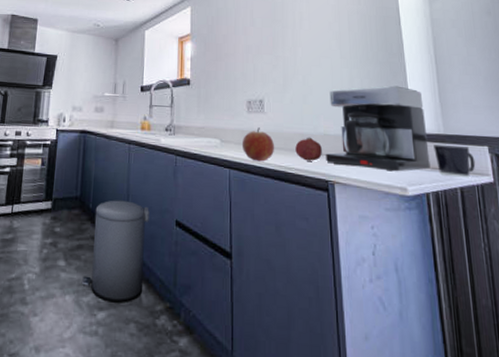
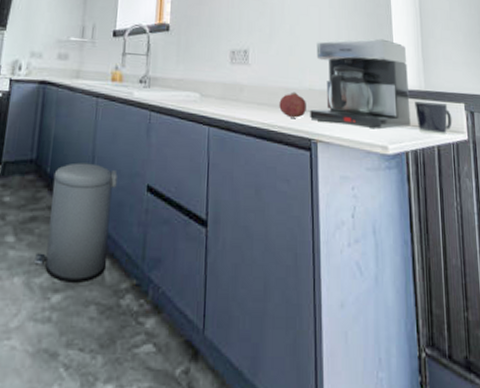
fruit: present [241,127,275,162] -> none [223,80,258,119]

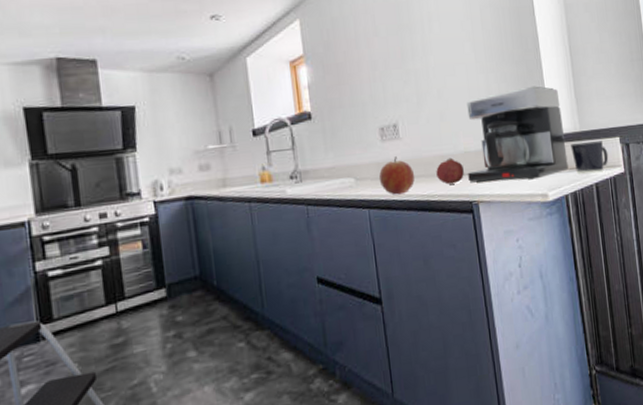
pedal bin: present [33,162,118,283] -> none [219,267,292,381]
fruit: none [223,80,258,119] -> present [379,156,415,195]

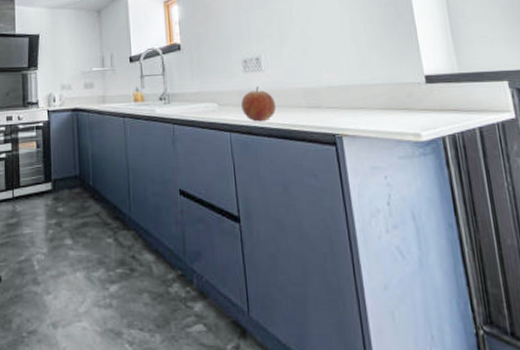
fruit: present [436,157,464,185] -> none [298,91,327,116]
coffee maker: present [466,86,569,183] -> none [330,27,445,118]
mug: present [571,141,609,174] -> none [447,84,495,117]

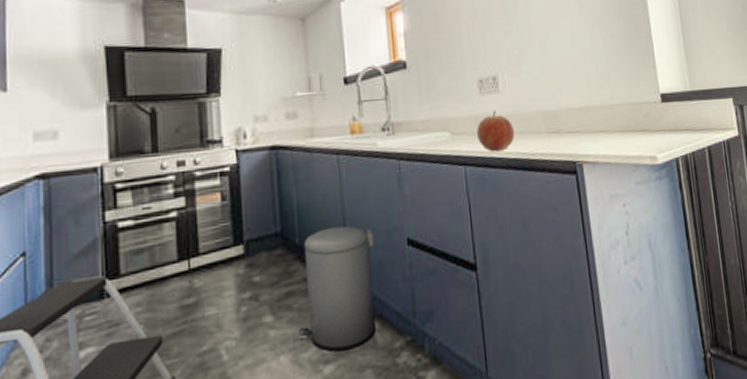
pedal bin: none [90,175,153,275] -> present [297,225,377,352]

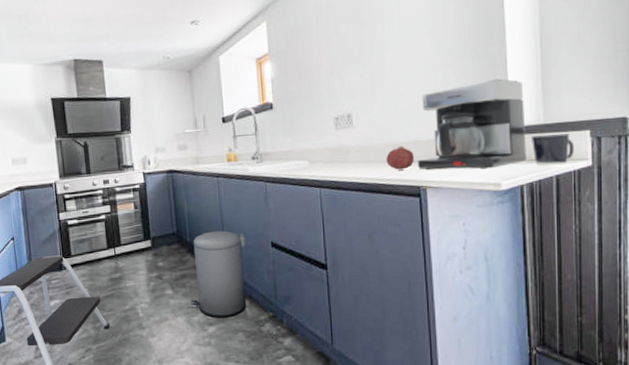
fruit: present [476,111,515,152] -> none [331,143,366,177]
fruit: none [537,114,567,143] -> present [386,146,414,170]
coffee maker: none [570,41,679,142] -> present [418,78,527,170]
mug: none [681,101,722,137] -> present [532,133,575,166]

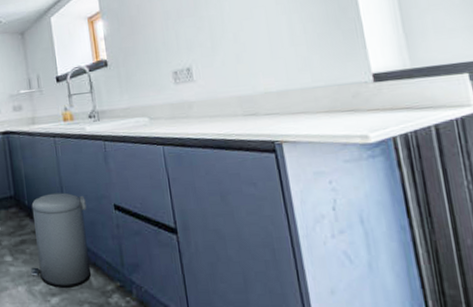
fruit: present [386,146,414,170] -> none [233,98,265,124]
coffee maker: present [418,78,527,170] -> none [266,23,396,123]
mug: present [532,133,575,166] -> none [398,78,454,115]

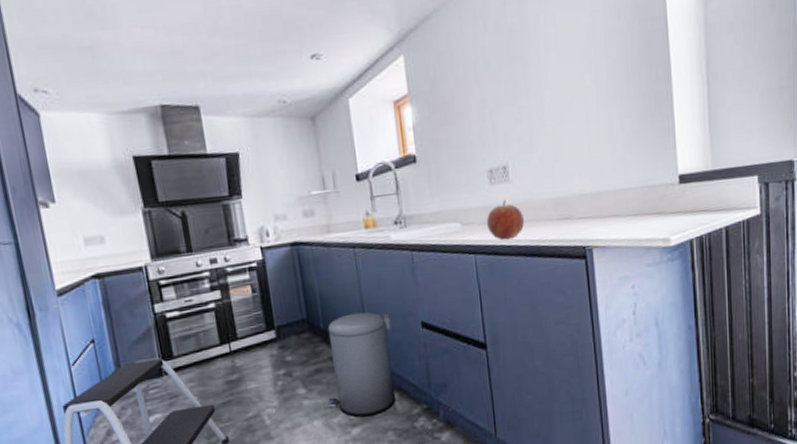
fruit: none [172,98,211,134] -> present [486,200,525,241]

